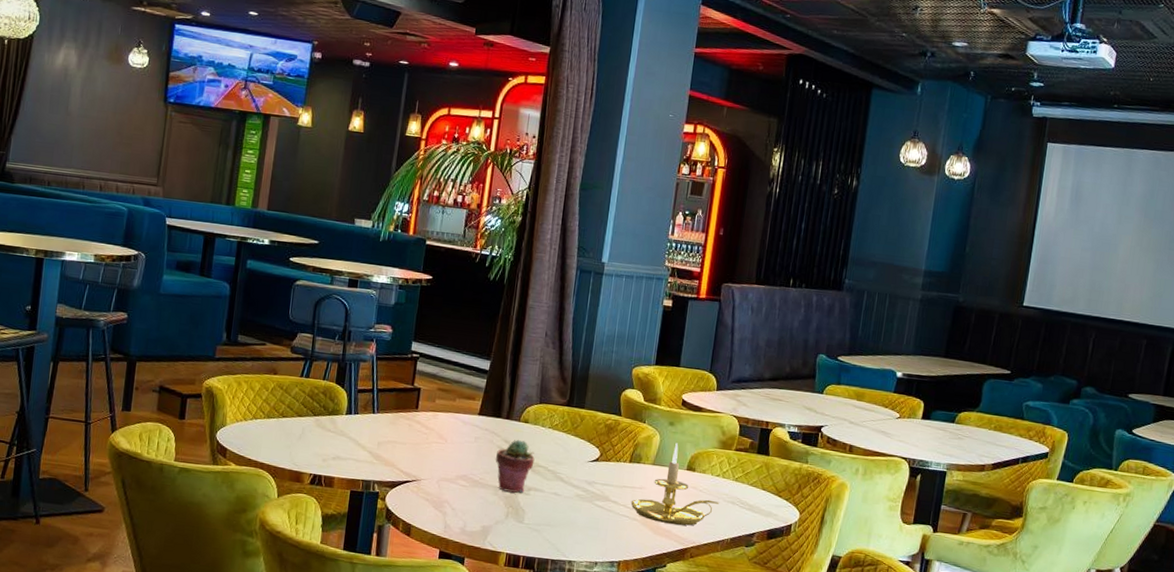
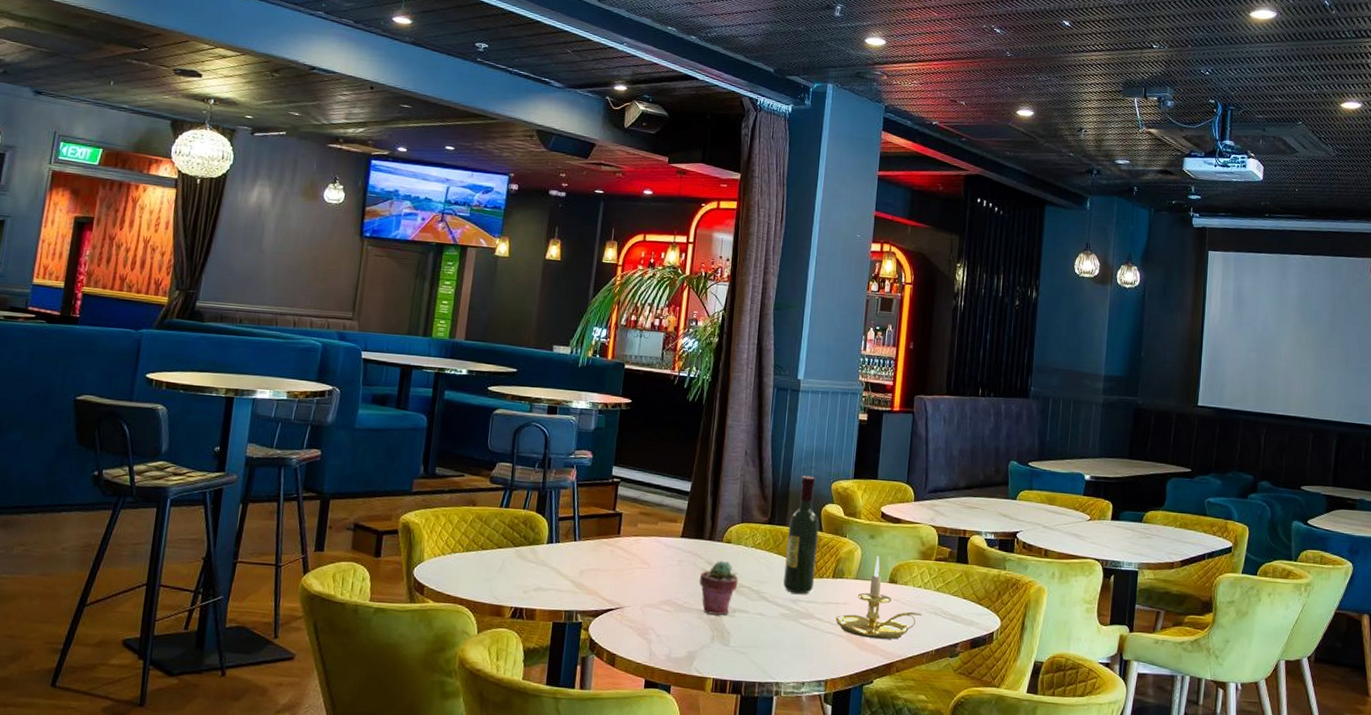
wine bottle: none [579,359,618,477] -> present [783,475,819,594]

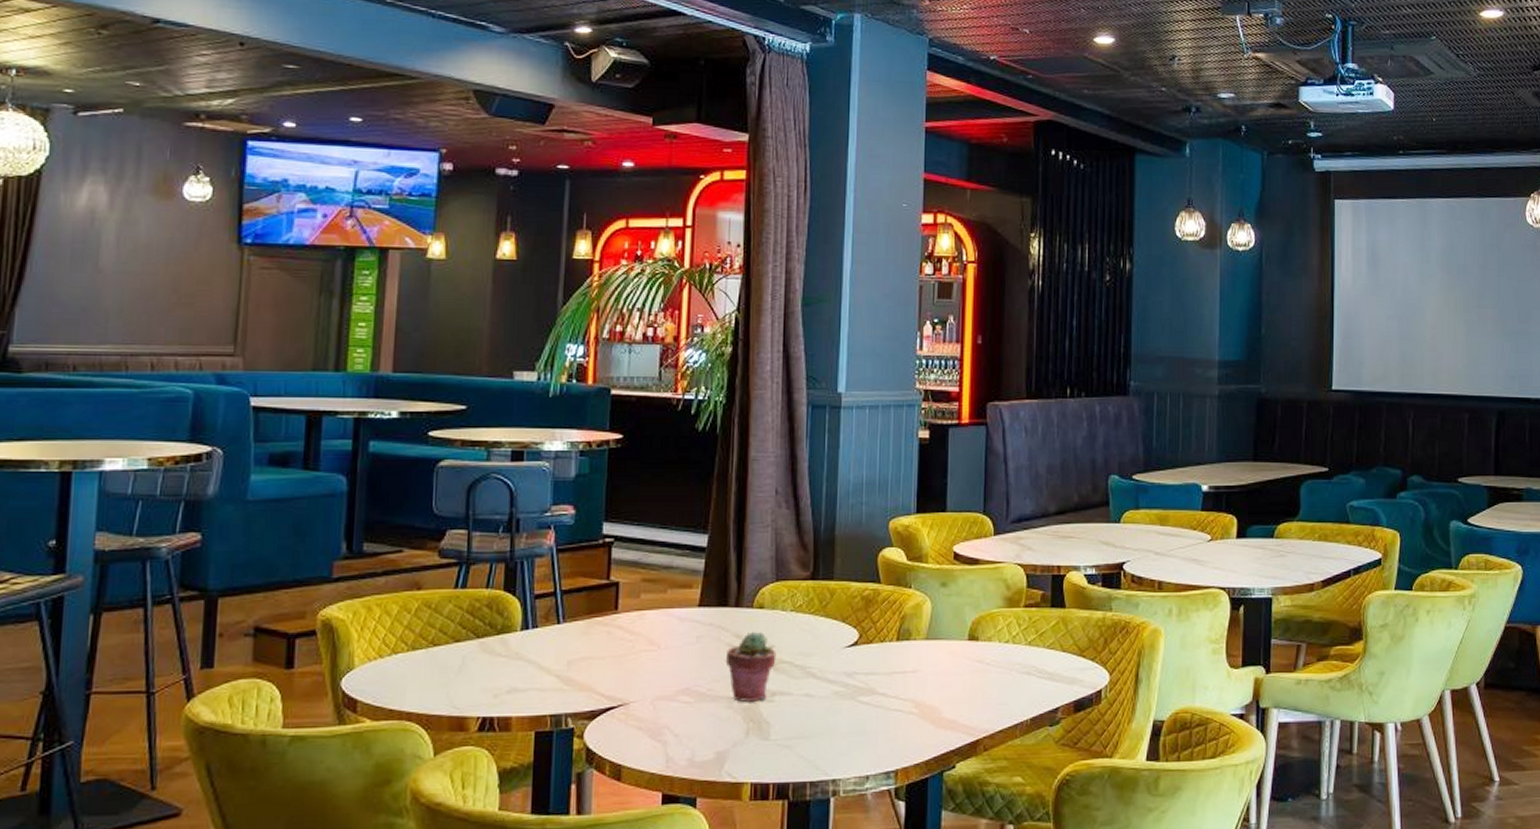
wine bottle: present [783,475,819,594] -> none [835,514,876,665]
candle holder: present [835,556,923,639] -> none [903,608,1013,712]

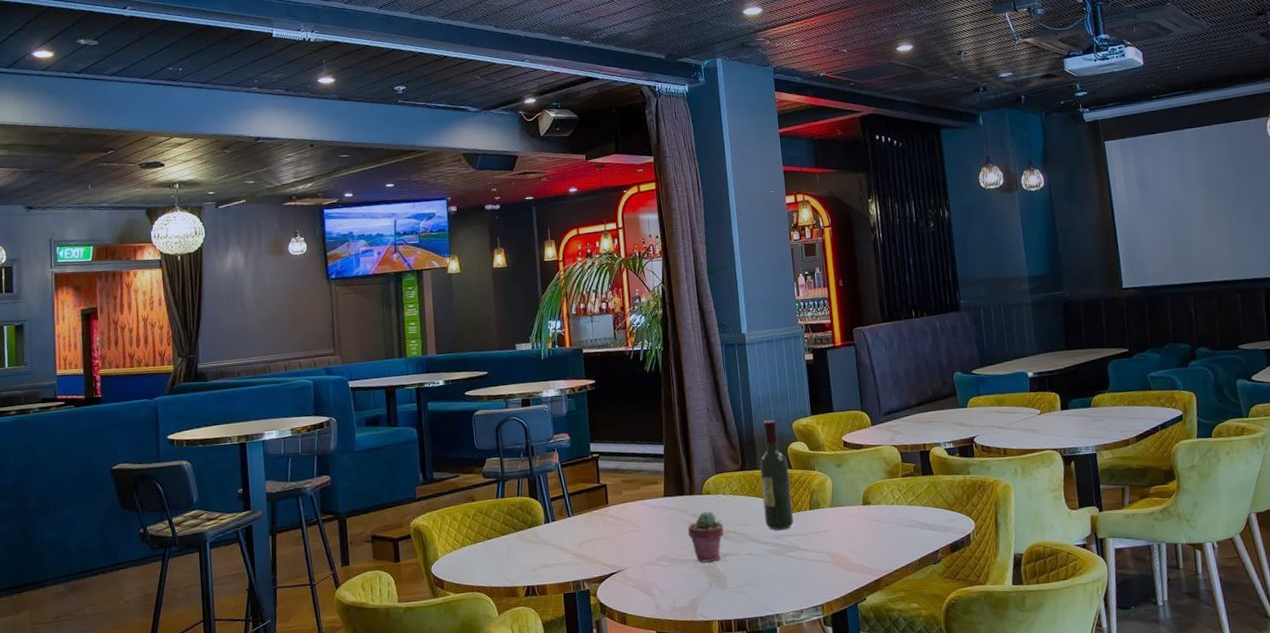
wine bottle: none [835,514,876,665] -> present [759,420,794,530]

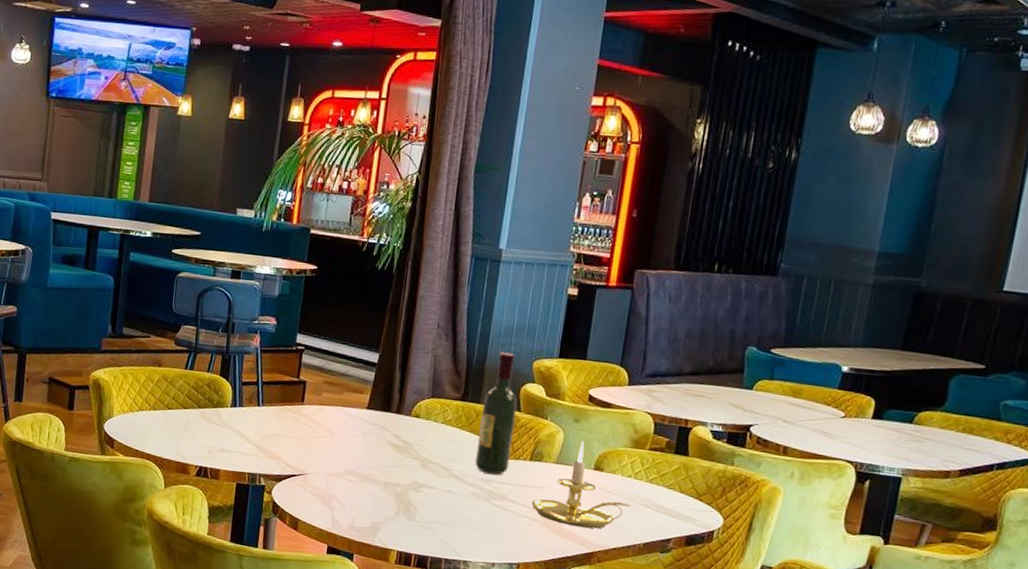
potted succulent: present [688,511,724,563] -> none [384,434,427,490]
candle holder: none [819,482,900,560] -> present [531,441,631,529]

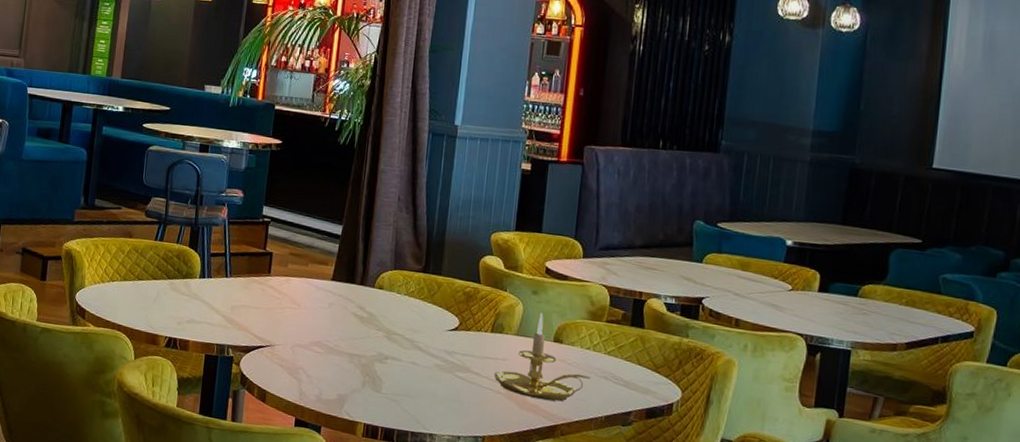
wine bottle: present [475,352,518,475] -> none [438,225,477,347]

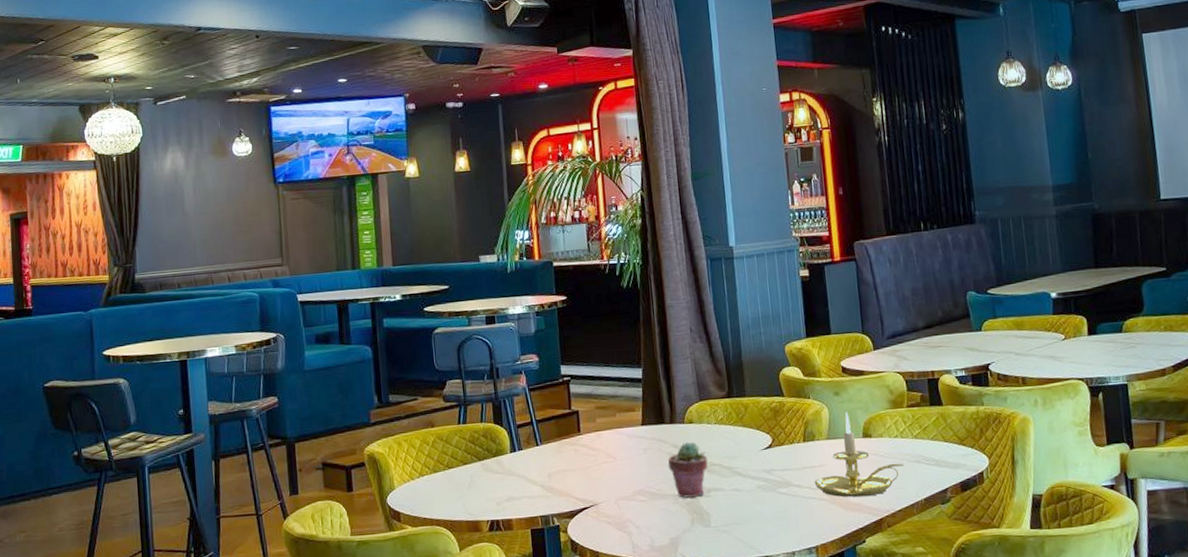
potted succulent: none [350,306,391,361] -> present [668,441,708,498]

